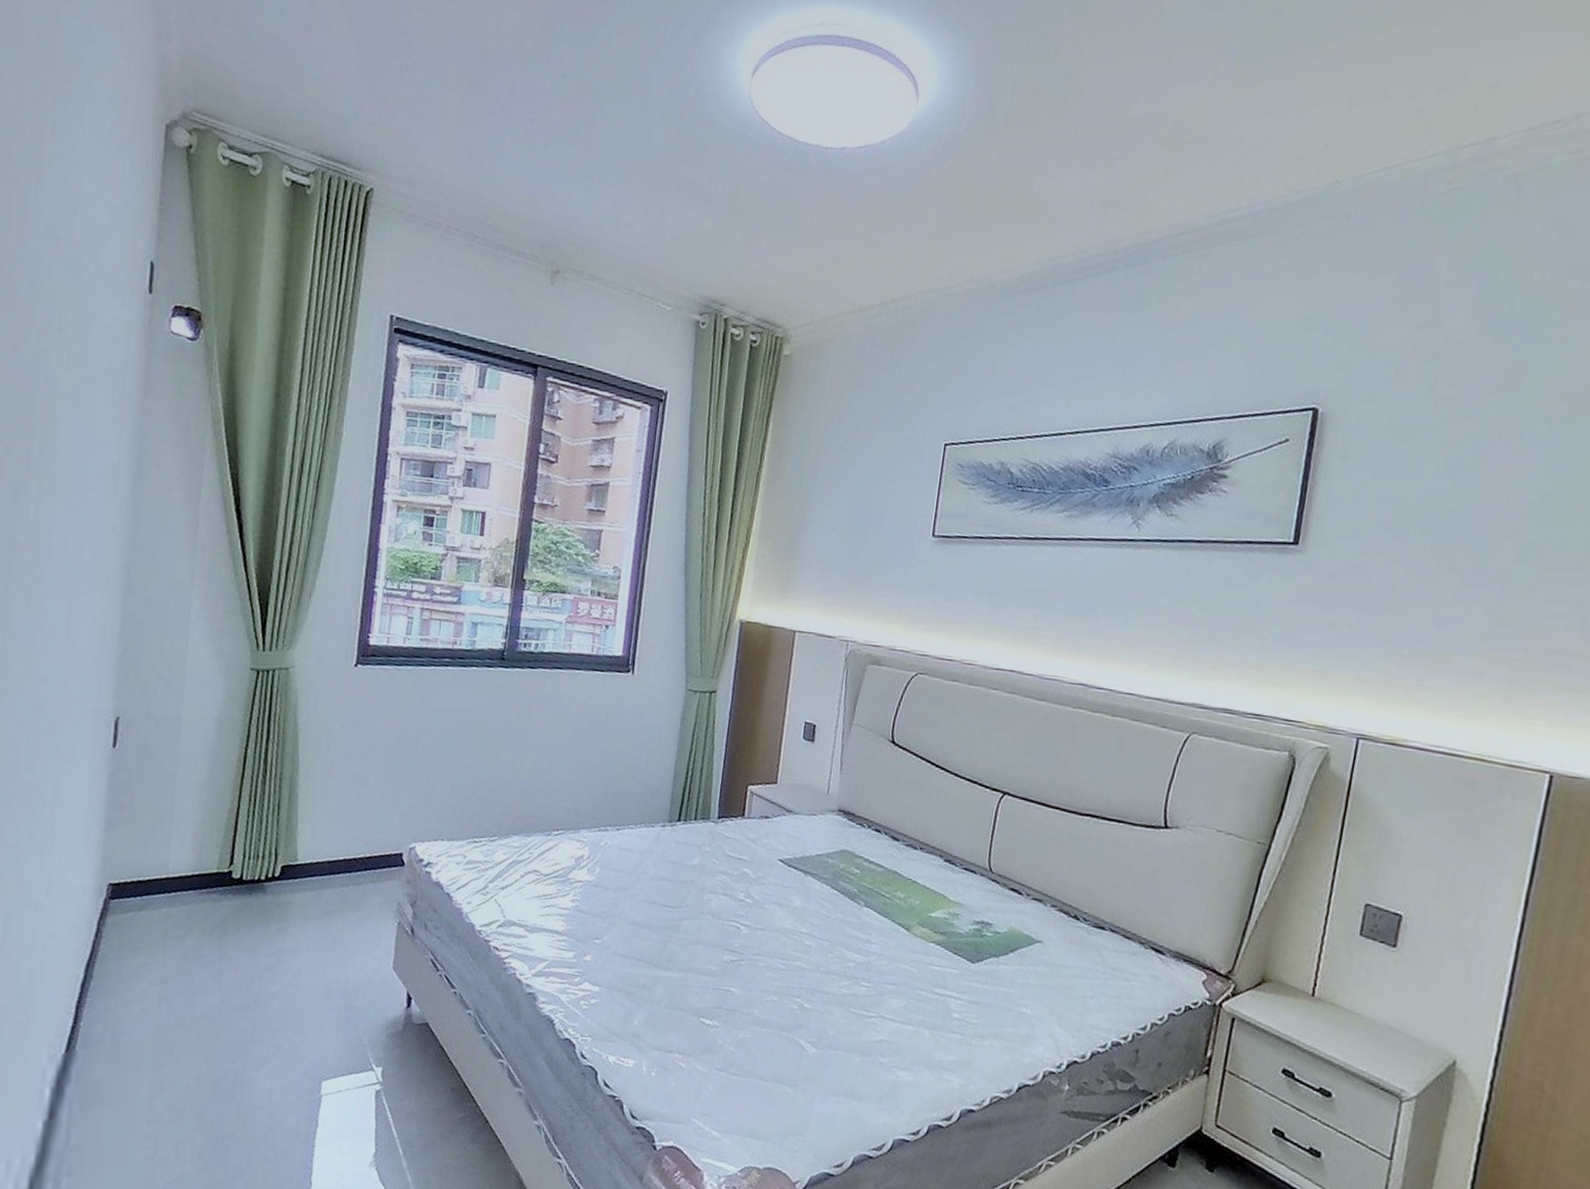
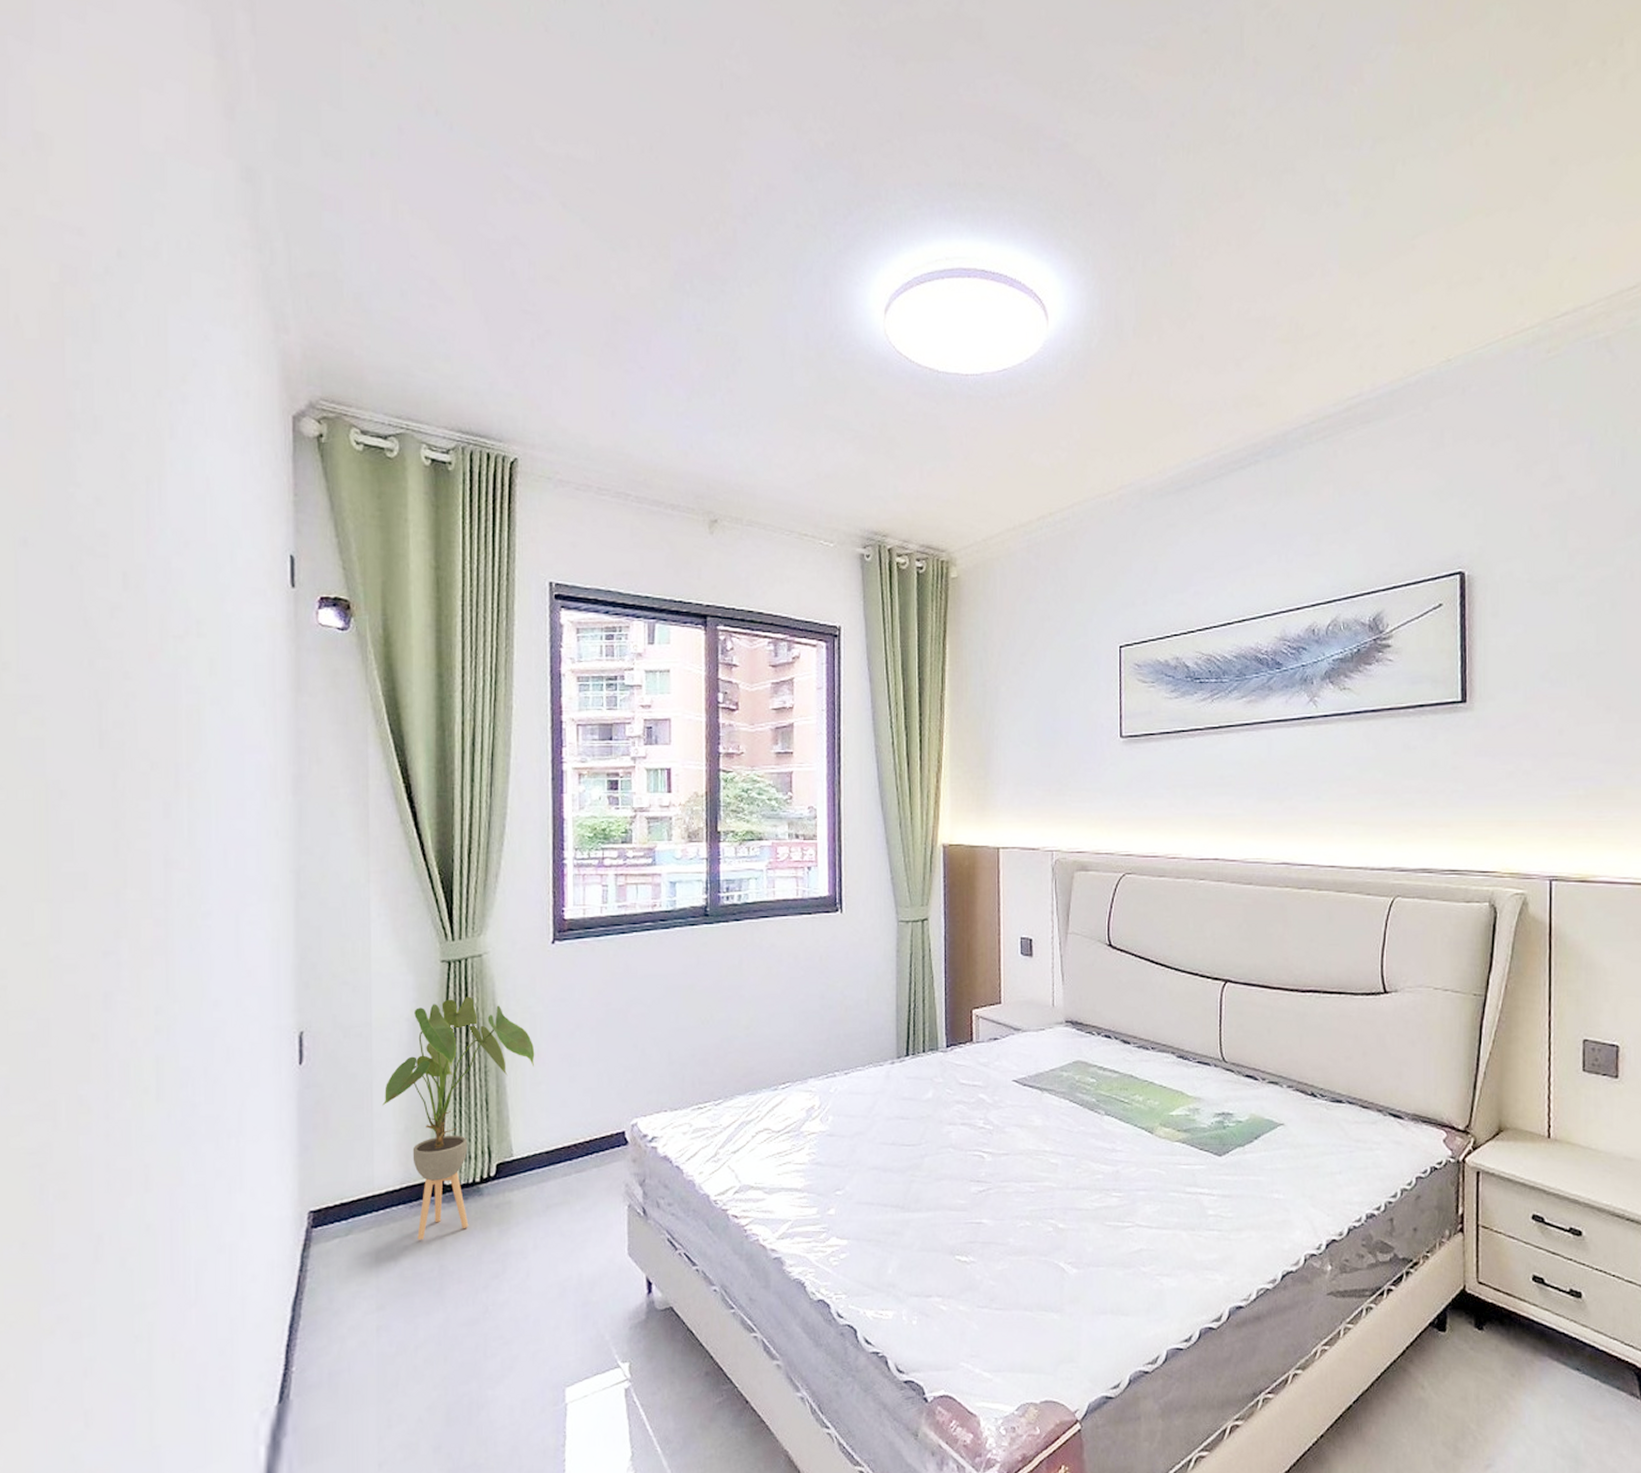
house plant: none [184,705,328,926] -> present [382,996,535,1240]

